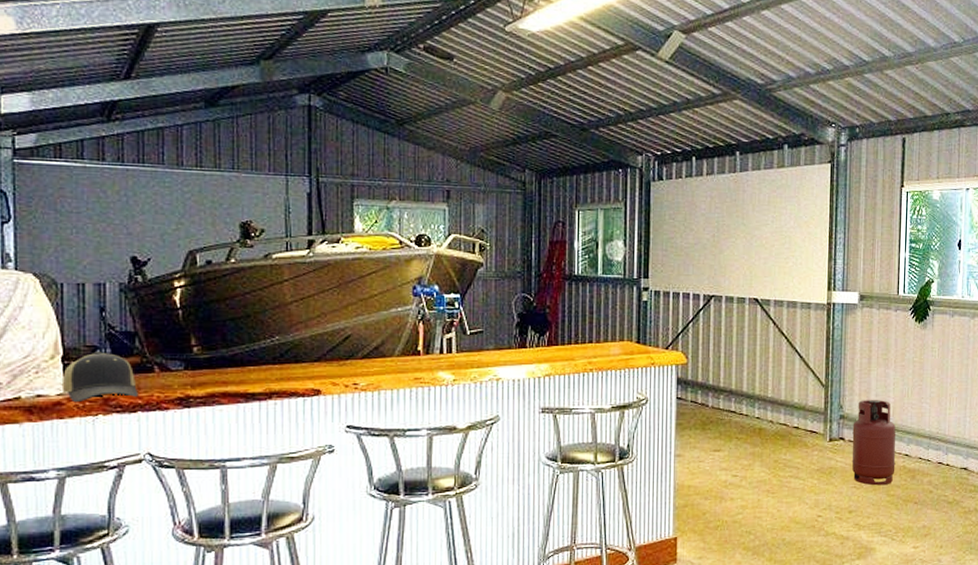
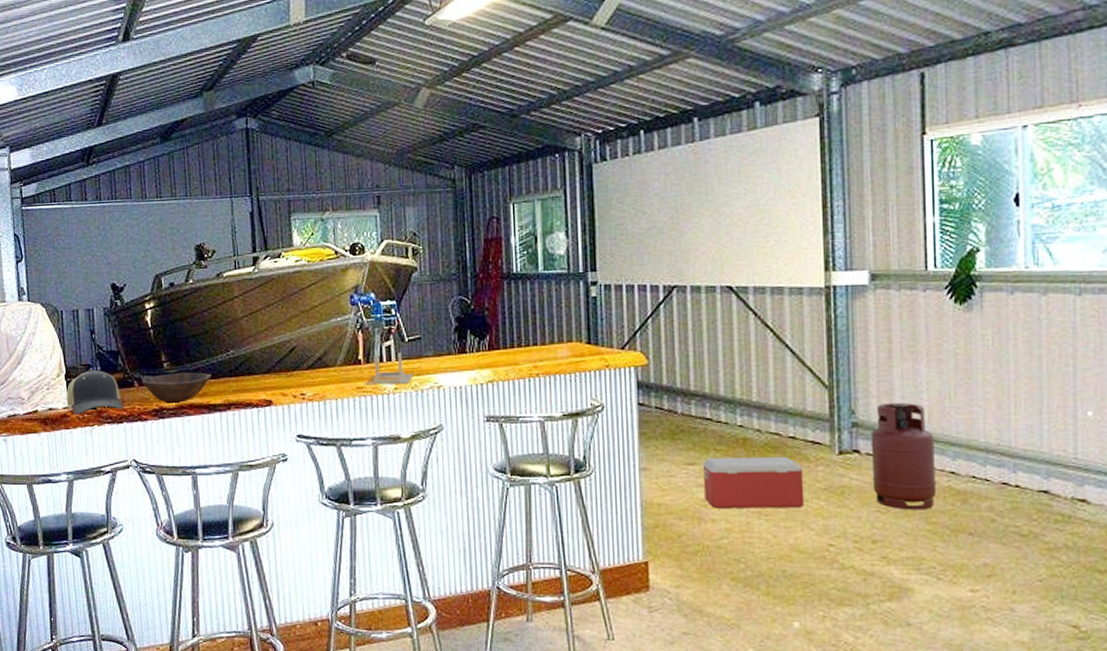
bowl: none [165,358,252,391] -> present [142,372,212,403]
napkin holder: none [423,344,473,377] -> present [365,351,413,386]
cooler: none [726,443,803,488] -> present [702,456,805,508]

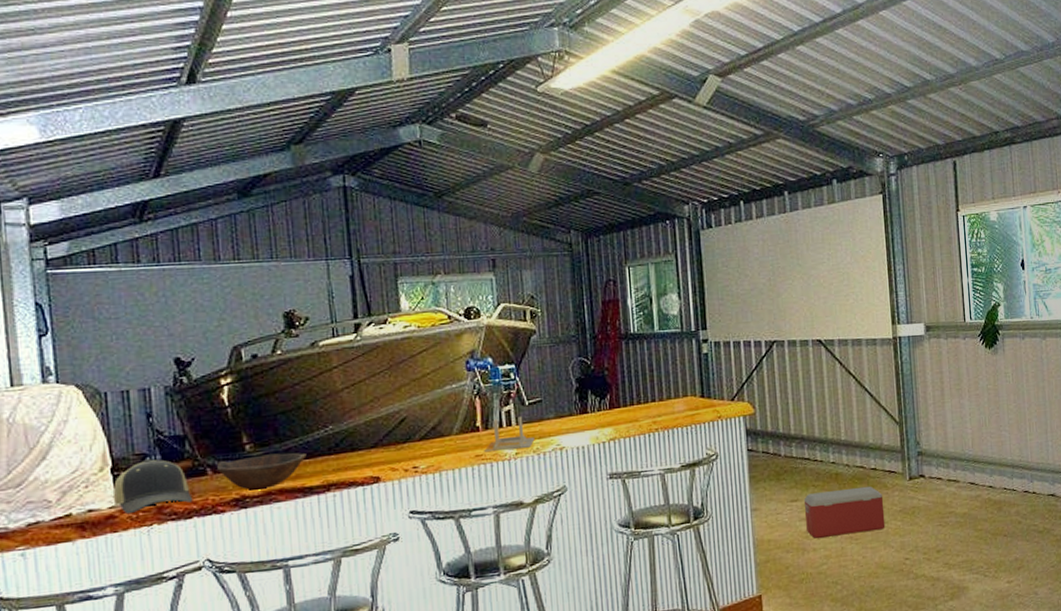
gas cylinder: present [870,403,937,510] -> none [932,432,981,522]

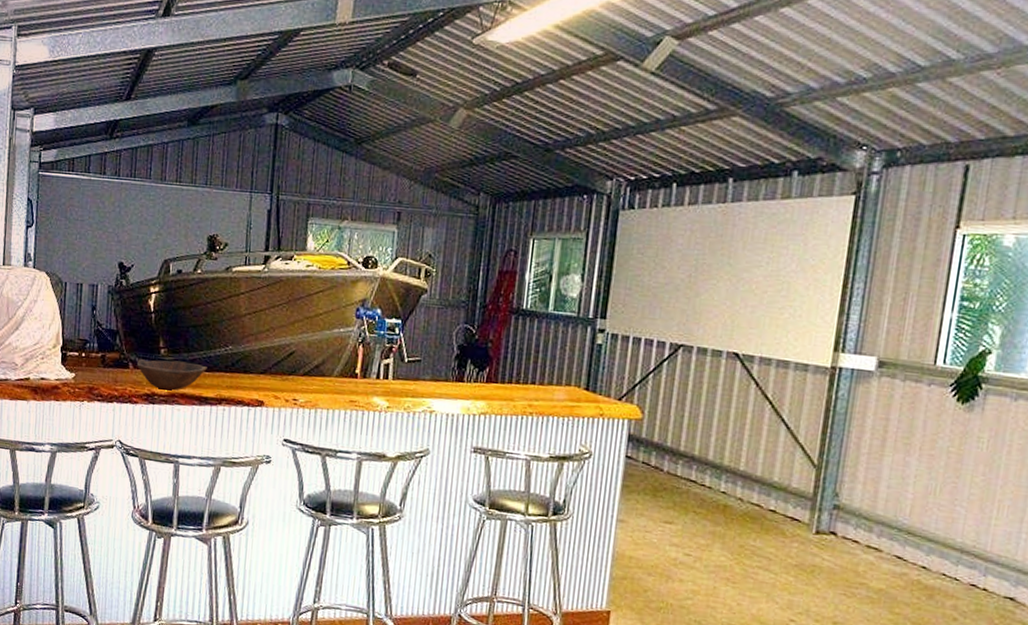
baseball cap: present [112,459,193,515] -> none [59,345,116,389]
napkin holder: present [484,415,535,453] -> none [358,370,408,404]
cooler: present [803,486,886,538] -> none [676,519,778,581]

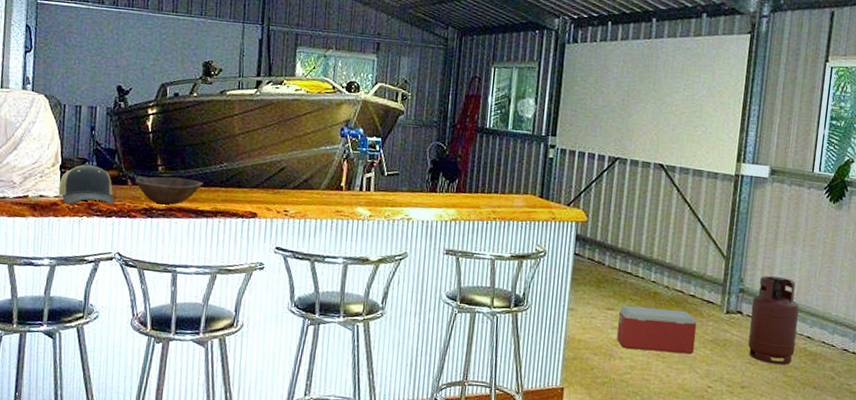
baseball cap: none [59,345,116,389] -> present [58,163,115,205]
cooler: none [676,519,778,581] -> present [617,305,697,355]
gas cylinder: none [843,490,912,599] -> present [748,276,799,365]

